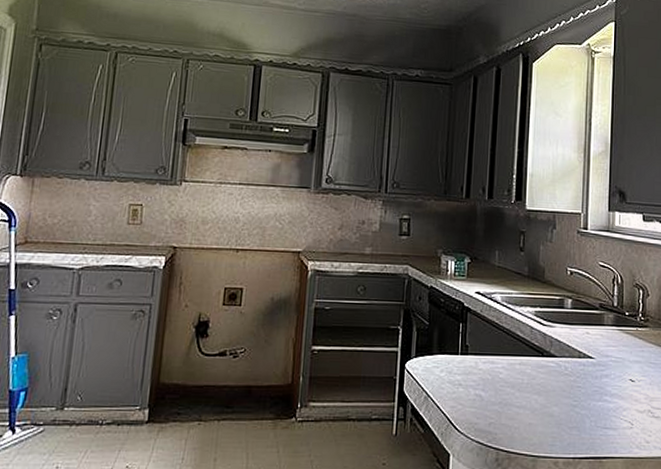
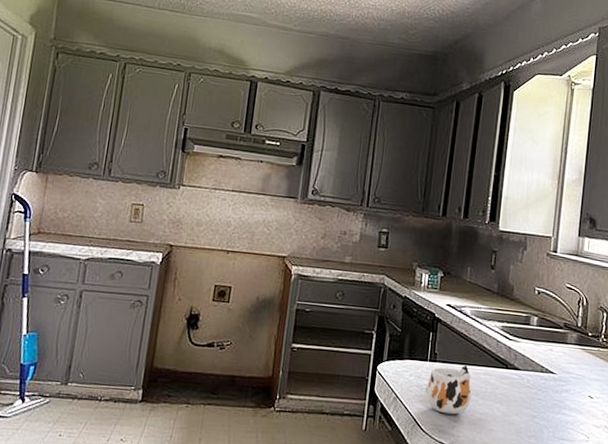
mug: none [458,355,508,411] -> present [425,365,472,415]

